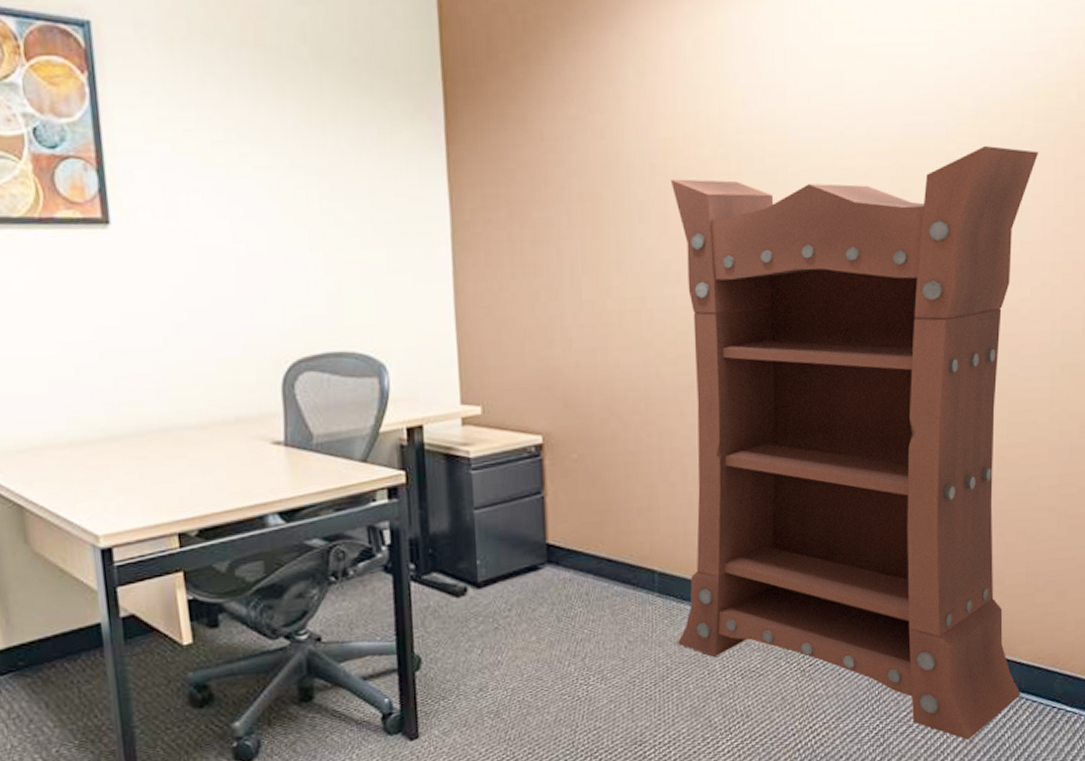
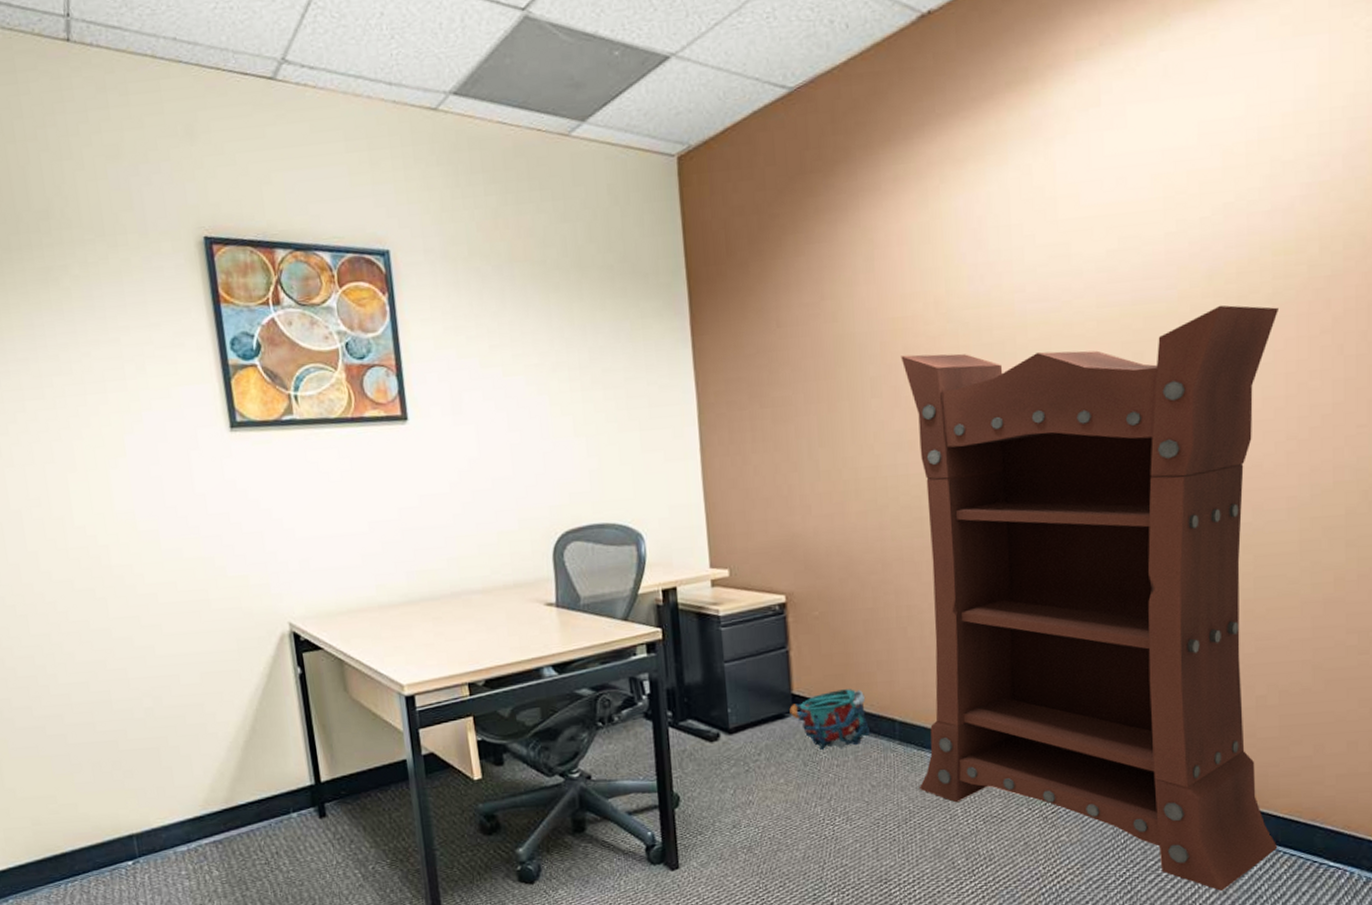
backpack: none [543,538,629,604] -> present [789,689,871,750]

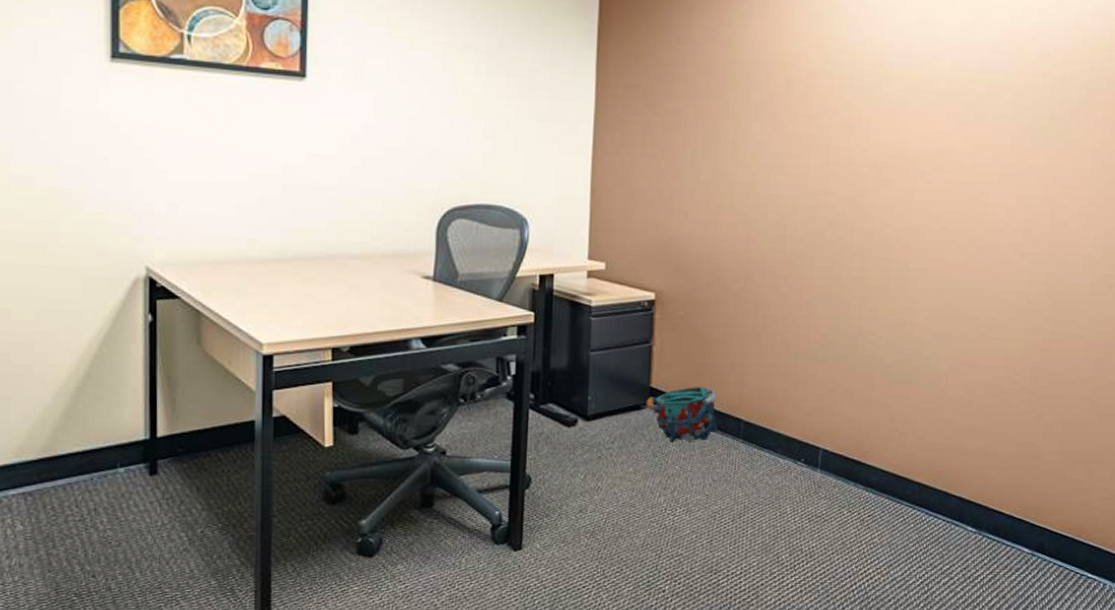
bookshelf: present [900,305,1278,892] -> none [755,84,1092,596]

